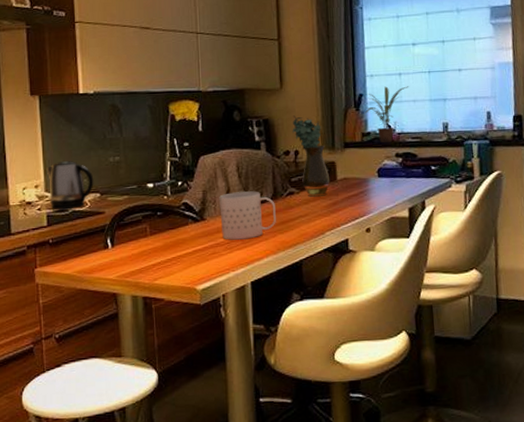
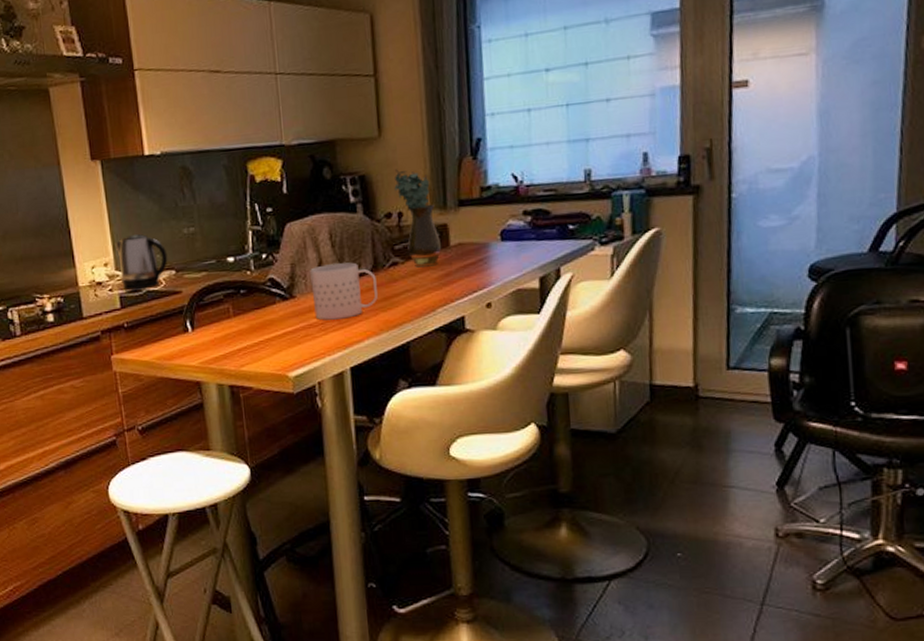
potted plant: present [364,86,409,144] -> none [483,125,541,199]

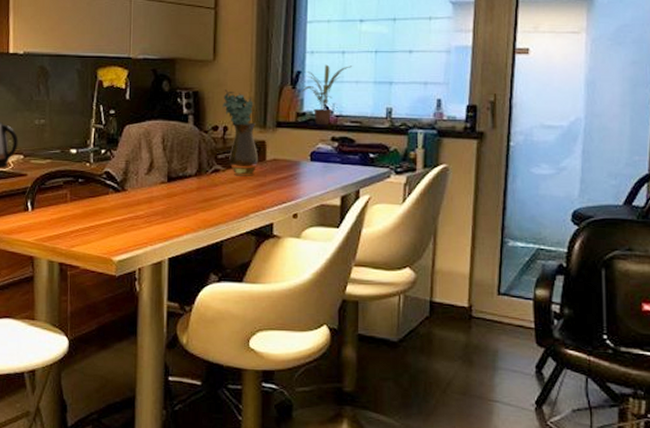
mug: present [310,262,379,320] -> none [141,165,200,214]
potted plant: none [483,125,541,199] -> present [301,64,353,126]

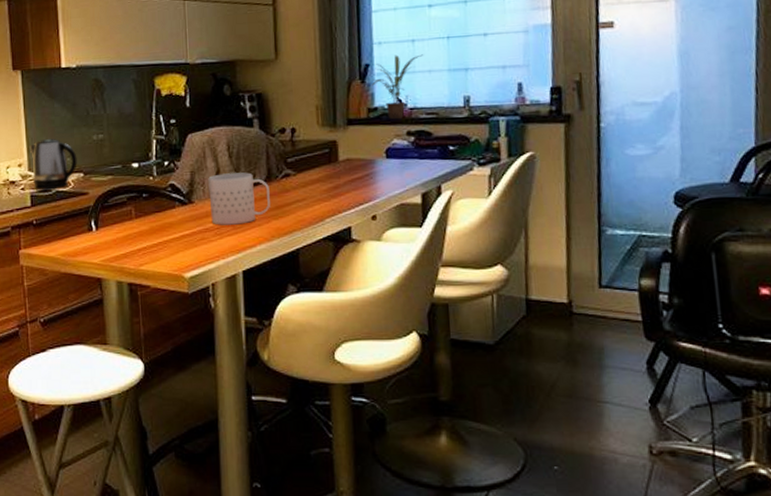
mug: none [141,165,200,214] -> present [208,172,271,225]
vase: present [222,89,259,176] -> none [288,89,331,180]

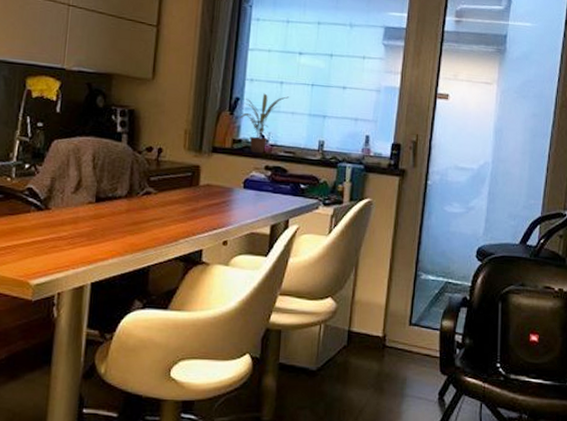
mug: present [208,172,271,225] -> none [66,183,129,237]

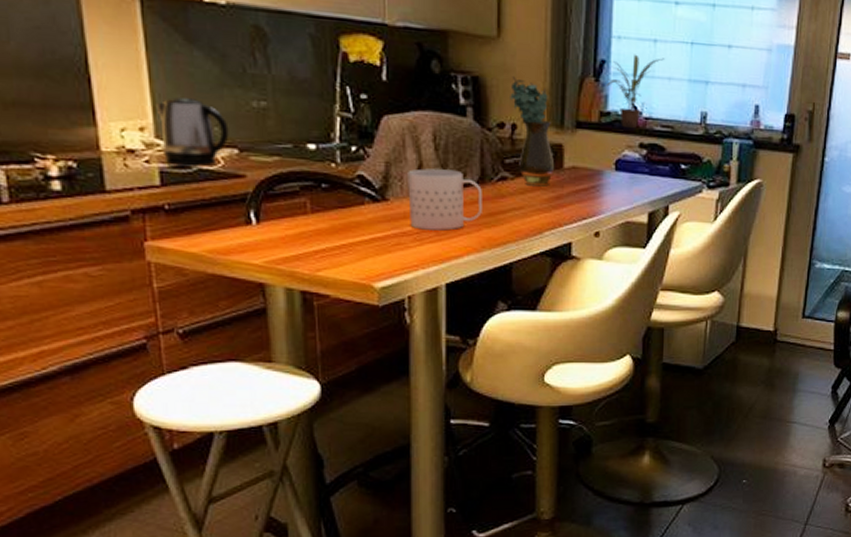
mug: none [66,183,129,237] -> present [408,168,484,231]
vase: none [158,110,193,201] -> present [510,76,555,187]

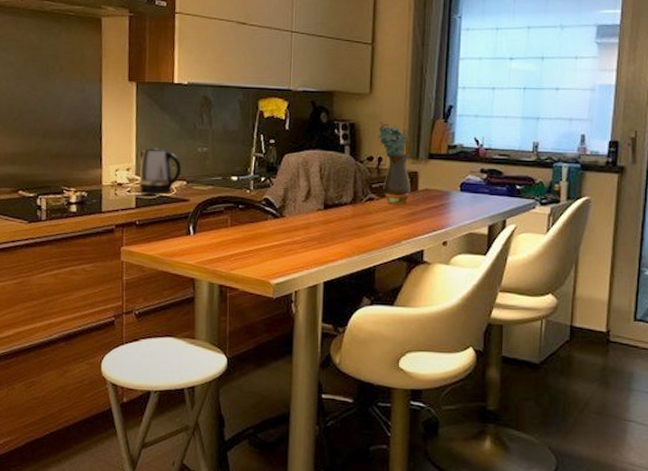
mug: present [408,168,484,231] -> none [299,193,355,240]
potted plant: present [605,54,666,129] -> none [452,100,502,158]

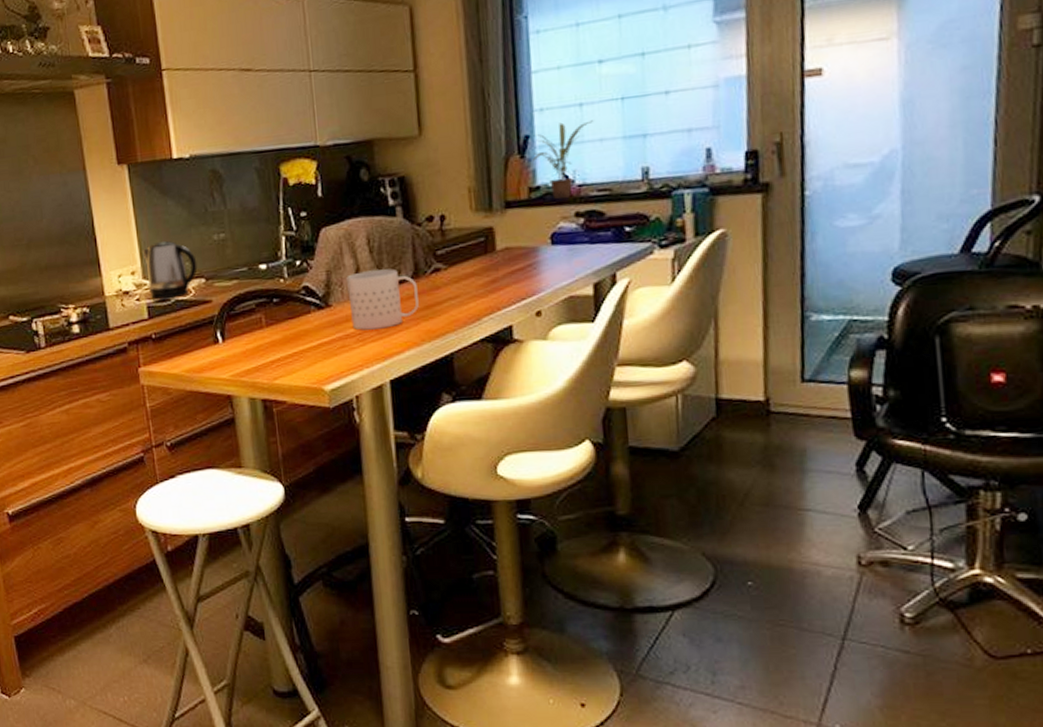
mug: none [299,193,355,240] -> present [346,268,420,330]
vase: present [378,122,412,205] -> none [436,169,488,274]
potted plant: none [452,100,502,158] -> present [532,120,594,200]

